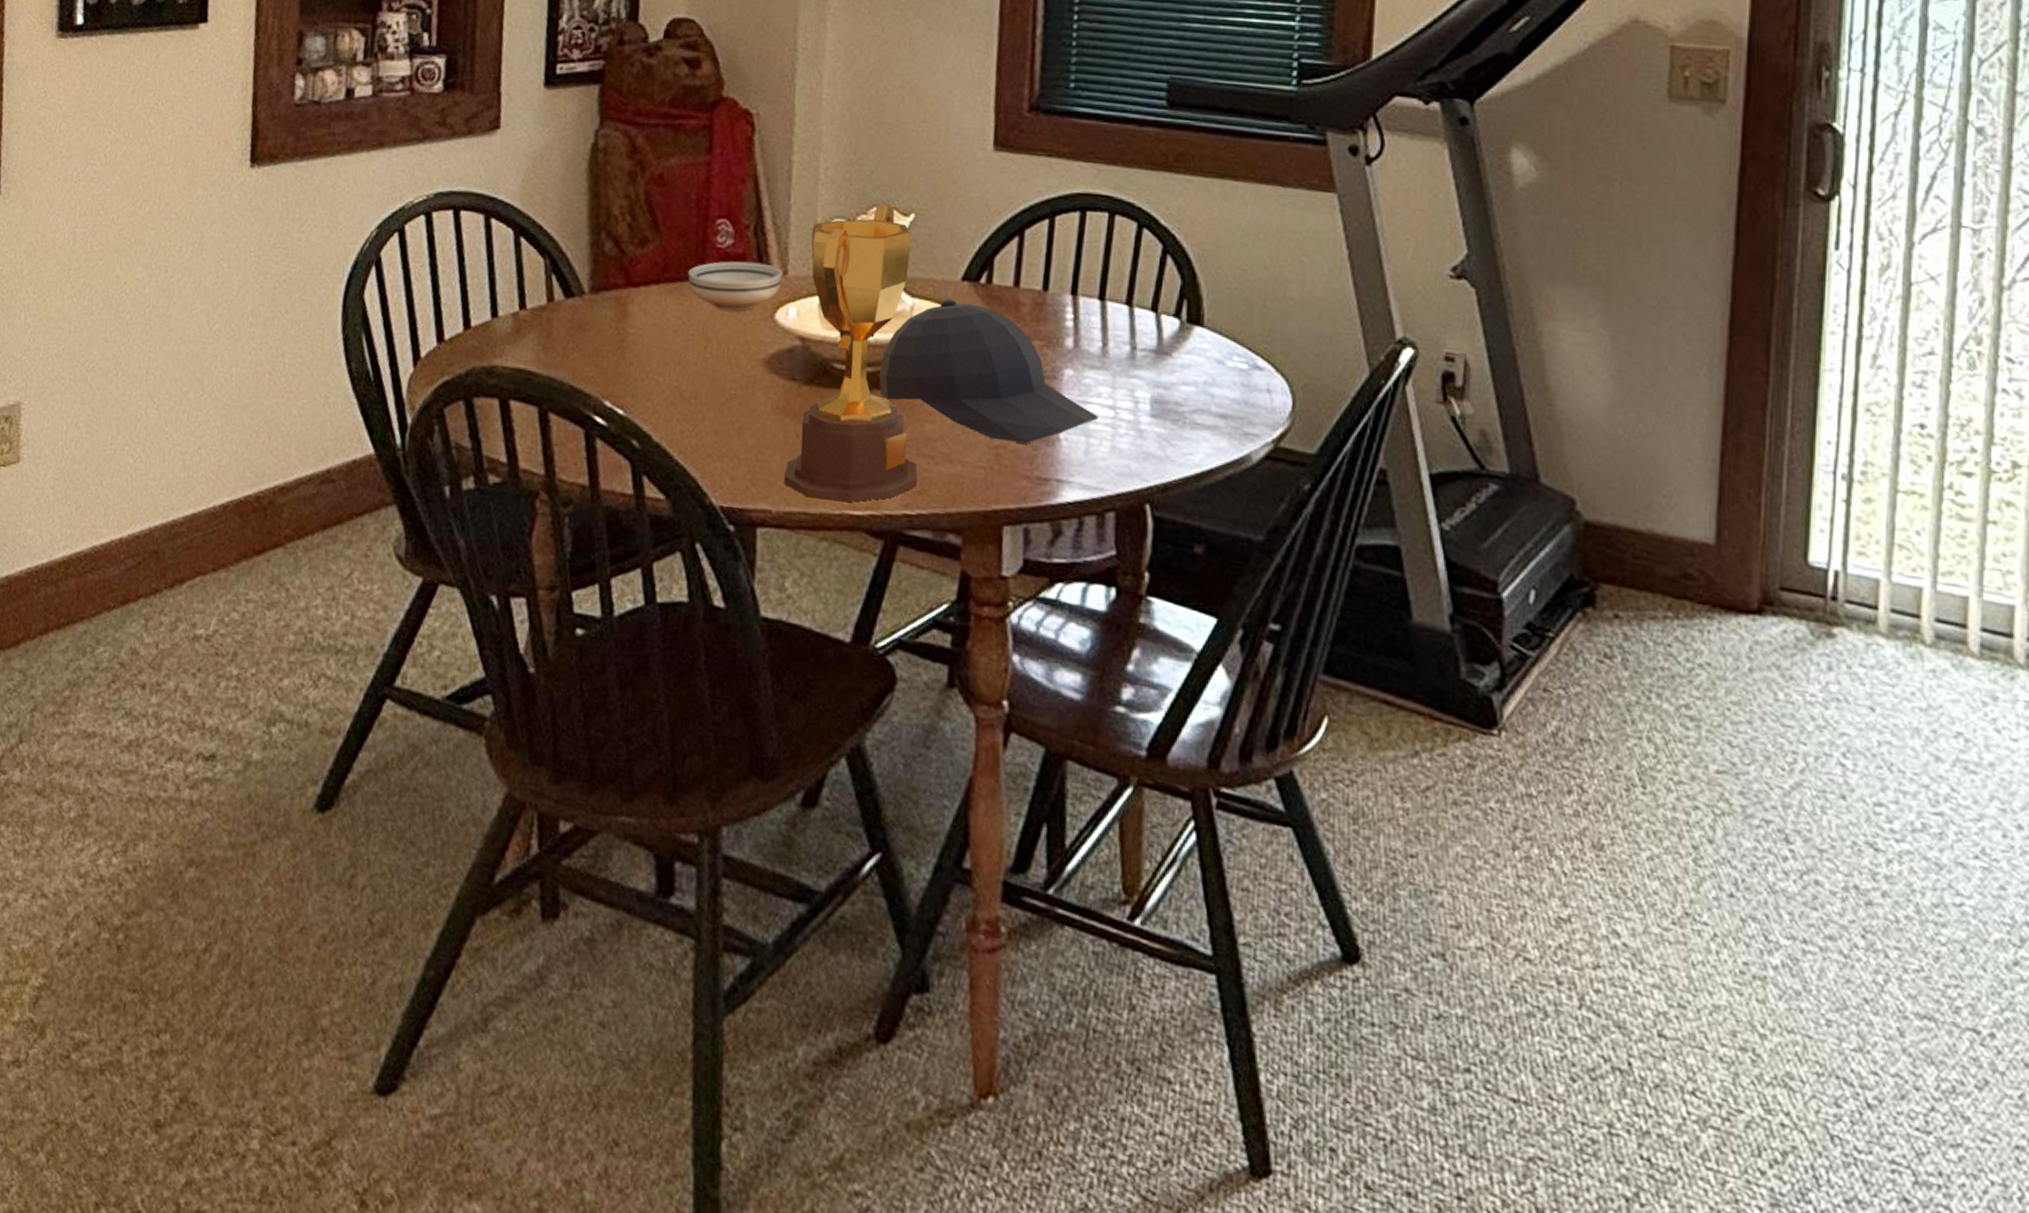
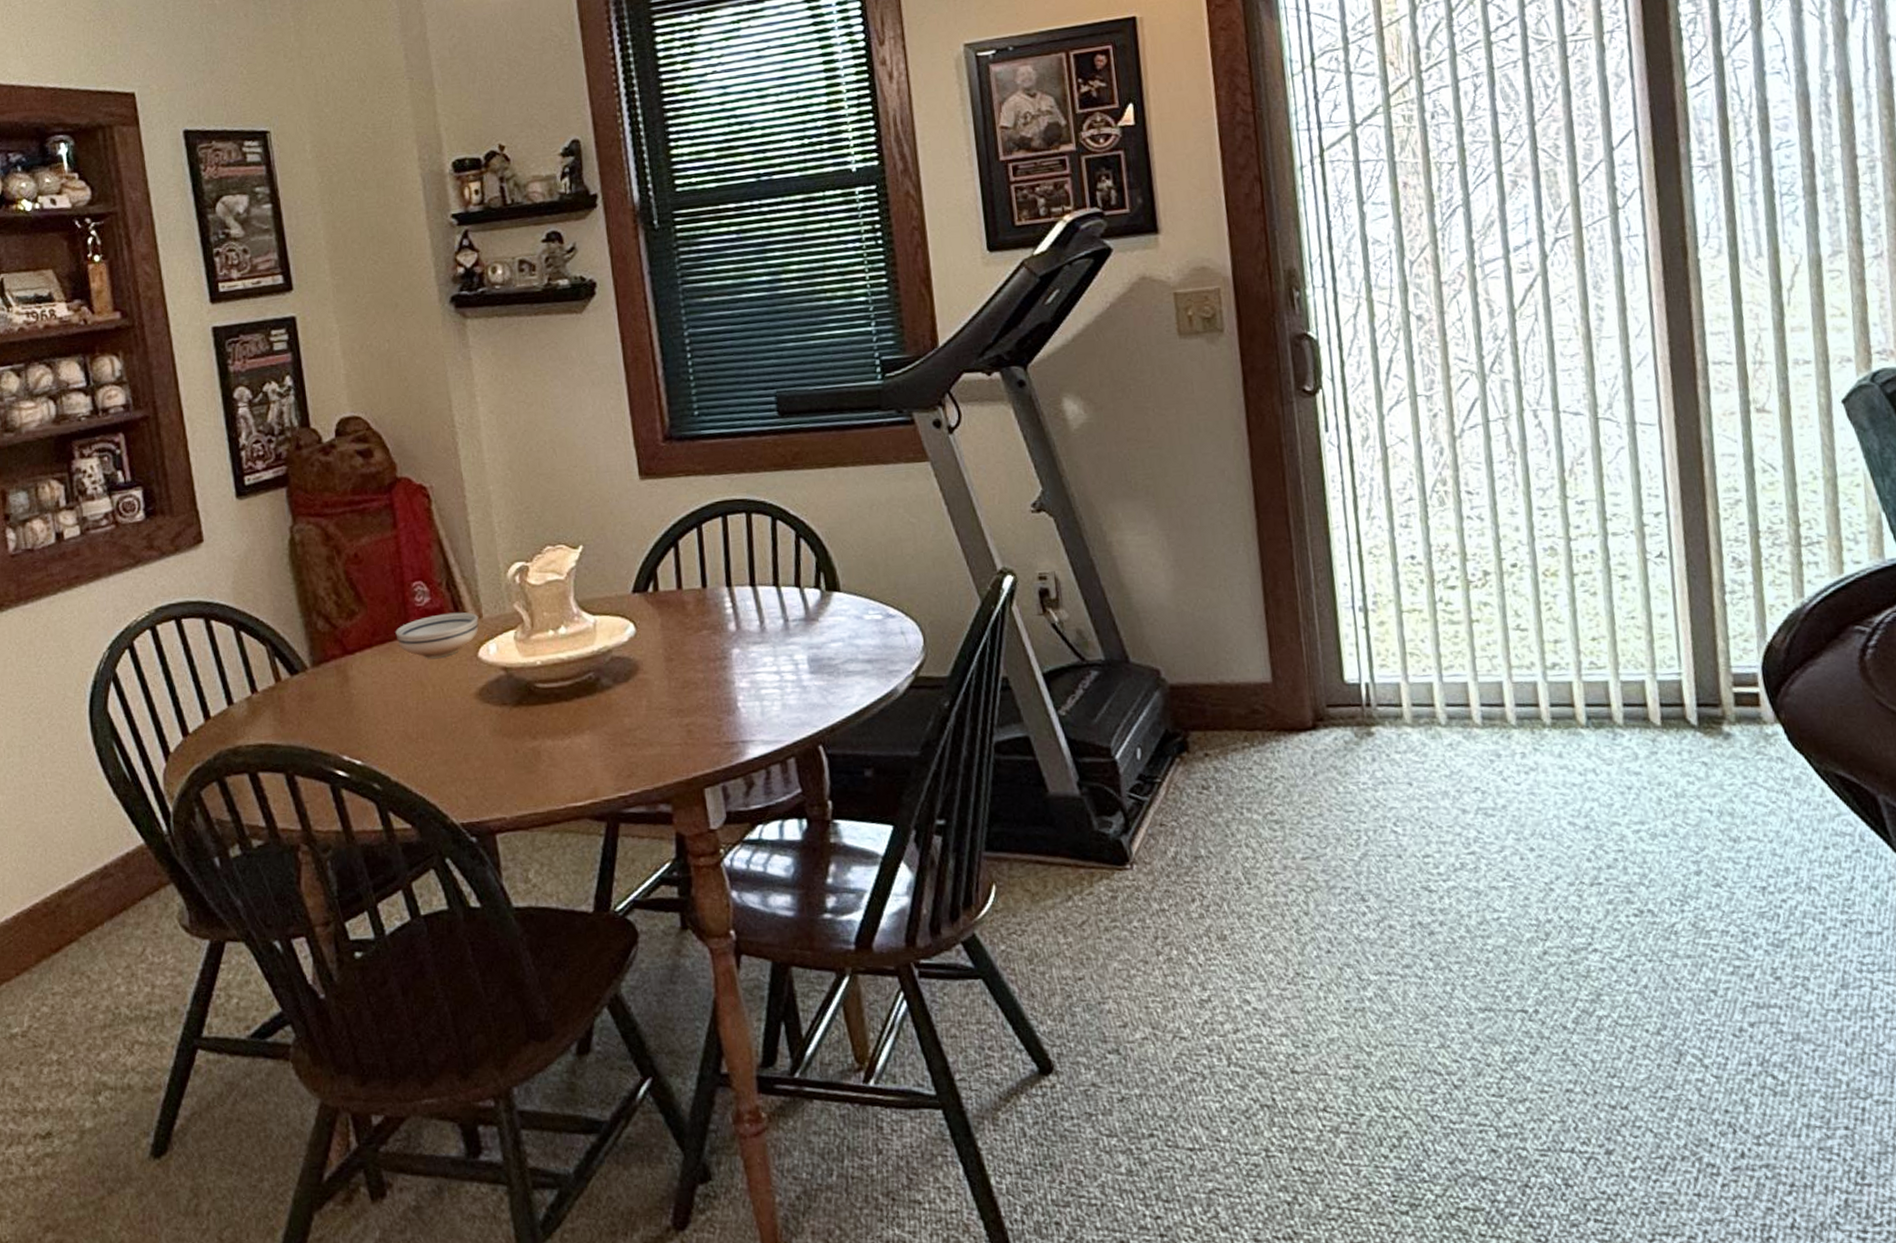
award: present [784,204,918,503] -> none [496,542,626,800]
baseball cap: present [879,298,1099,444] -> none [576,610,768,719]

